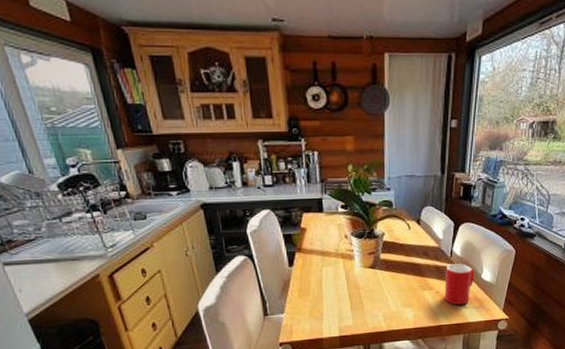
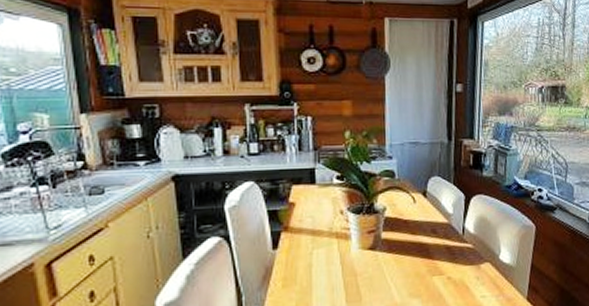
cup: present [444,263,474,306] -> none [457,242,491,294]

